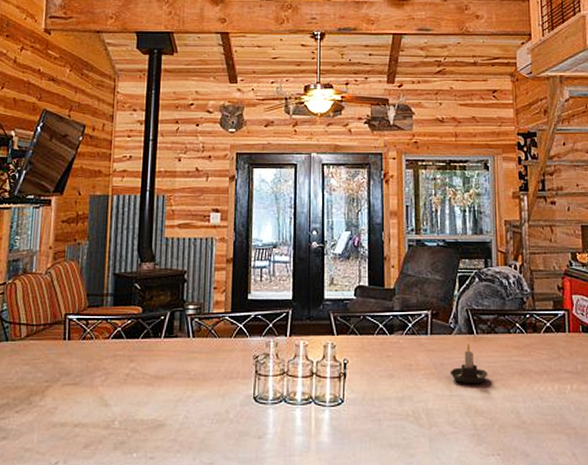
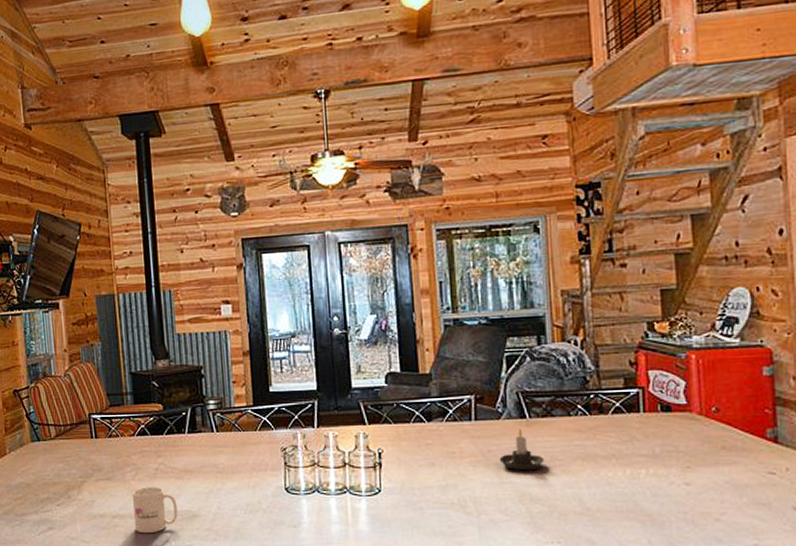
mug: none [96,393,144,445] -> present [132,487,178,534]

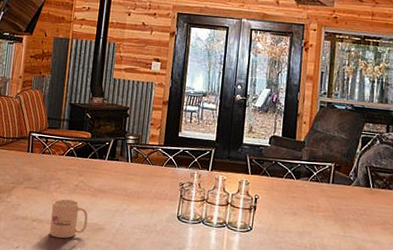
candle: present [499,428,545,470] -> none [345,195,380,229]

